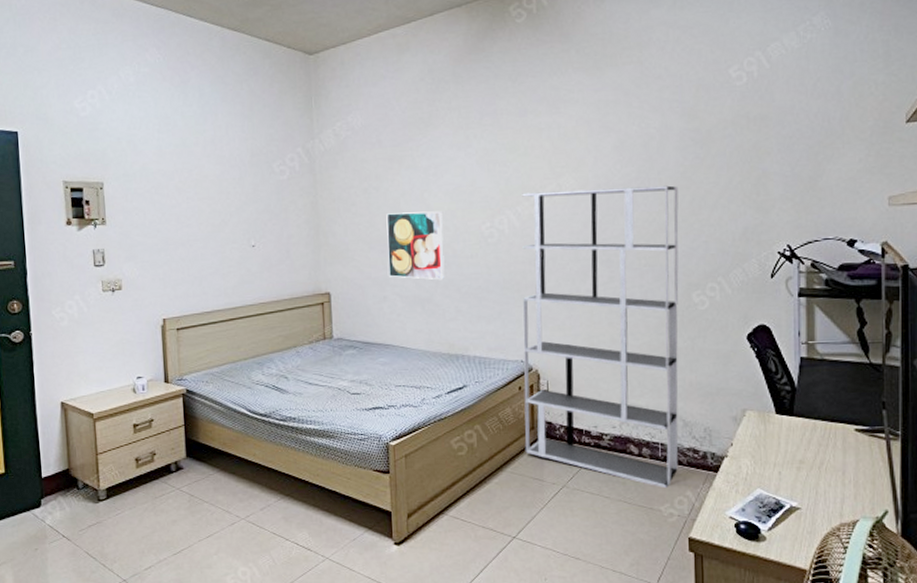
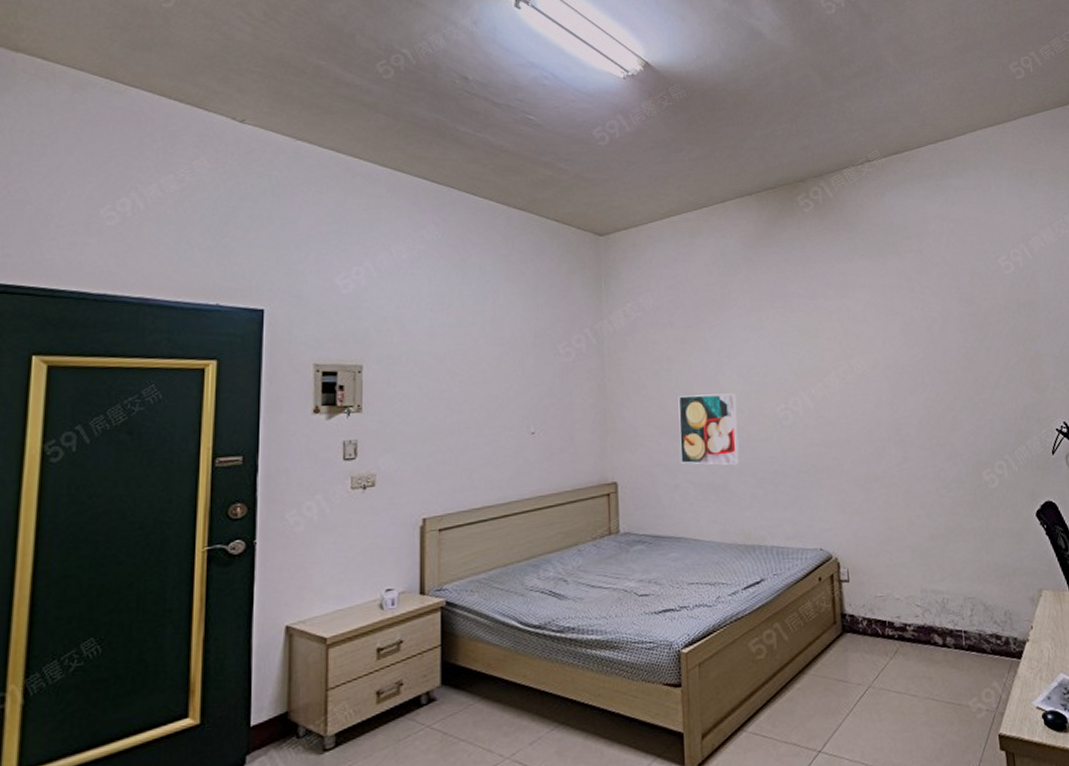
shelving unit: present [522,185,679,489] -> none [815,366,983,681]

